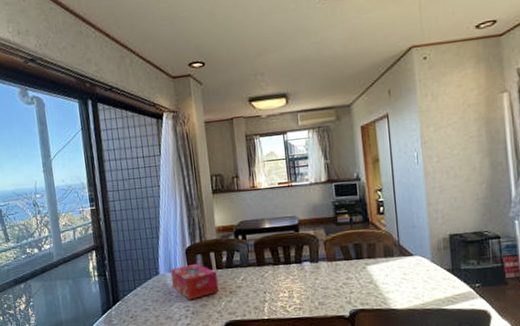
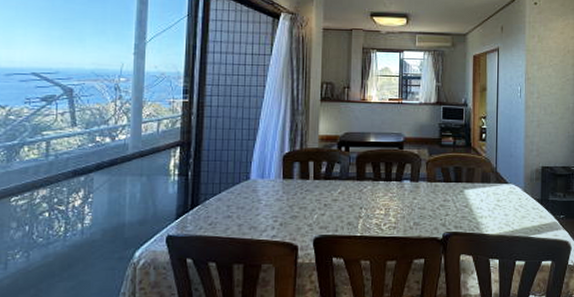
tissue box: present [171,263,219,300] -> none [263,171,313,210]

